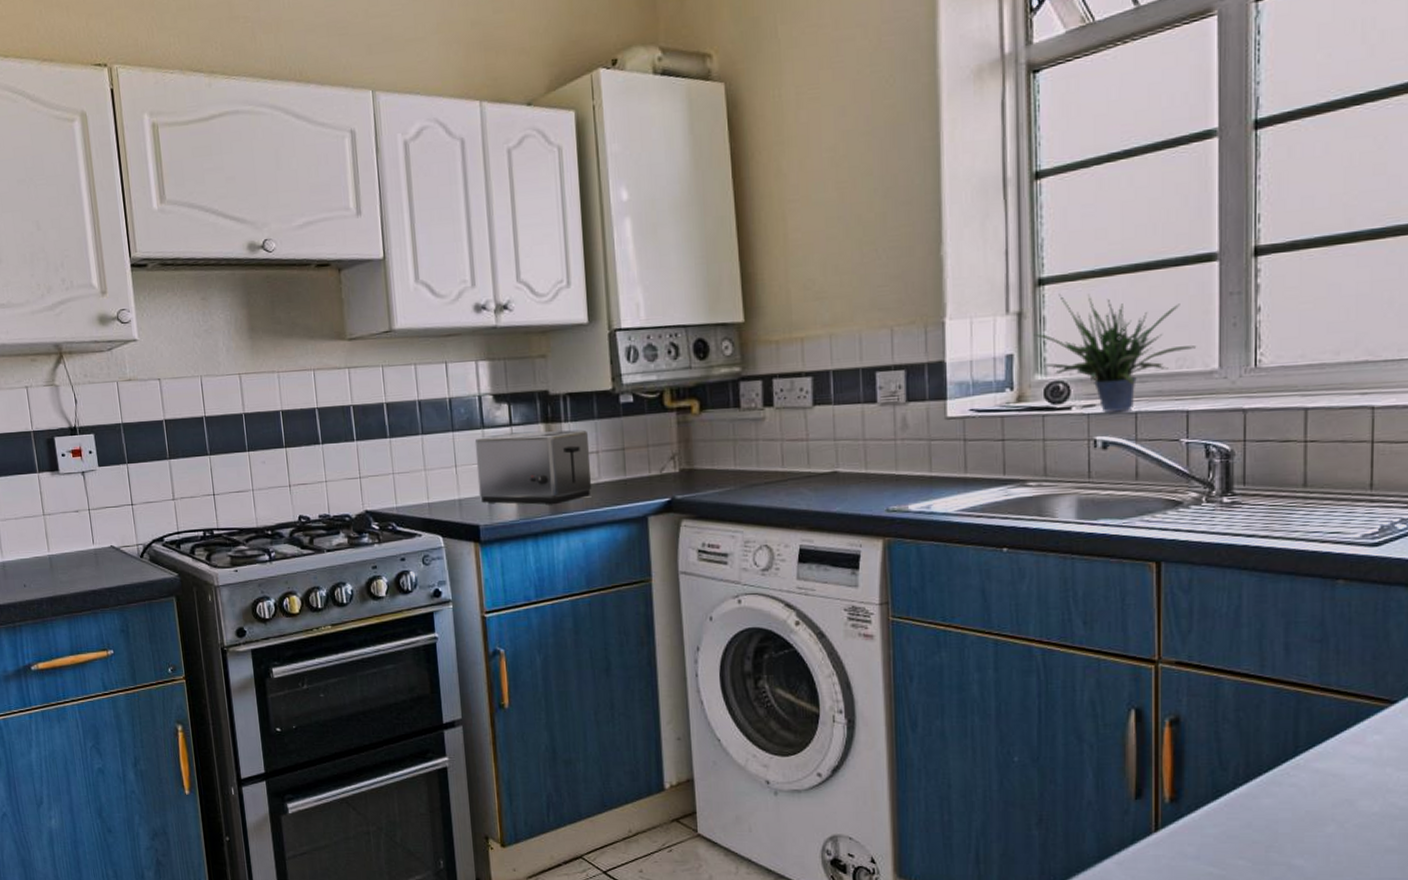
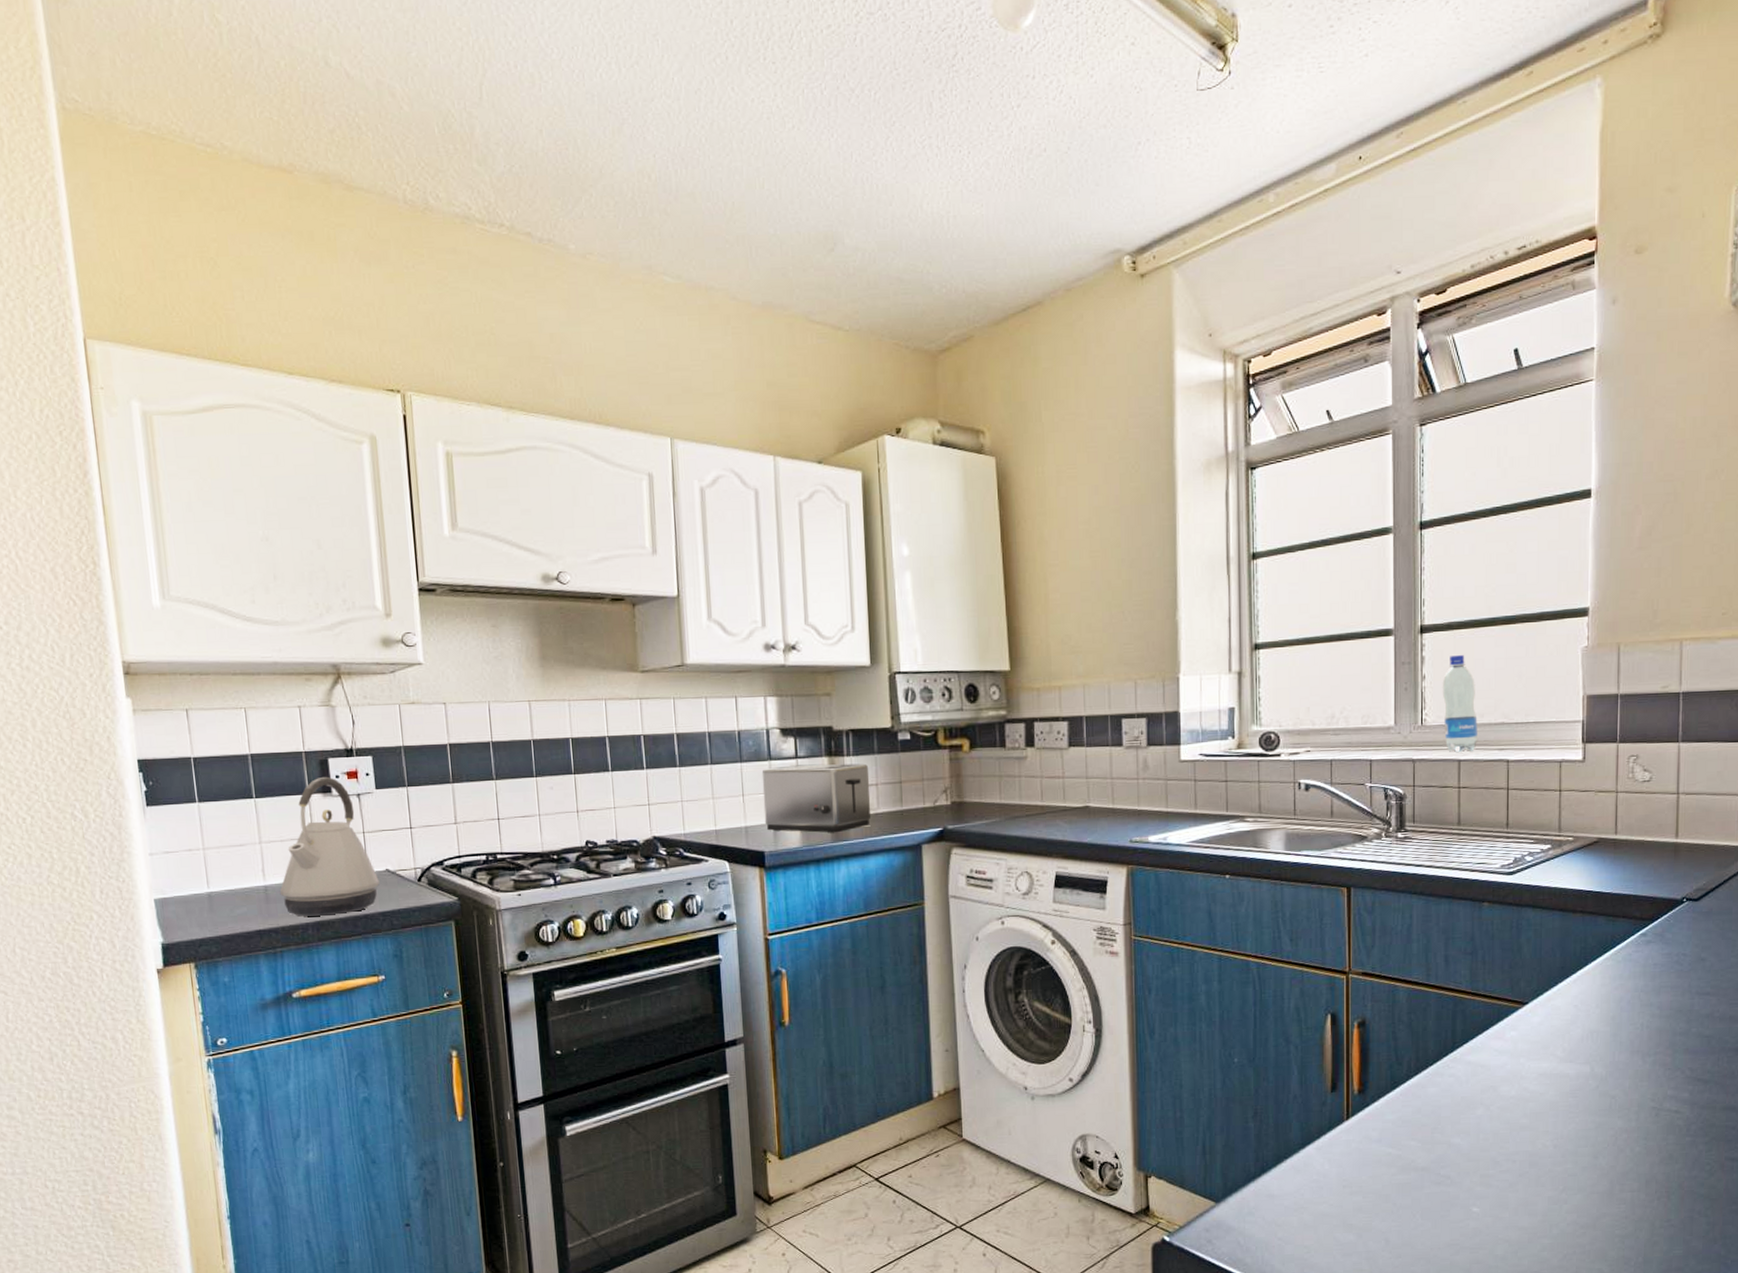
kettle: none [16,455,106,593] -> present [279,776,380,917]
potted plant: present [1033,293,1197,412] -> none [1251,657,1378,759]
bottle: none [1283,280,1333,400] -> present [1442,655,1479,753]

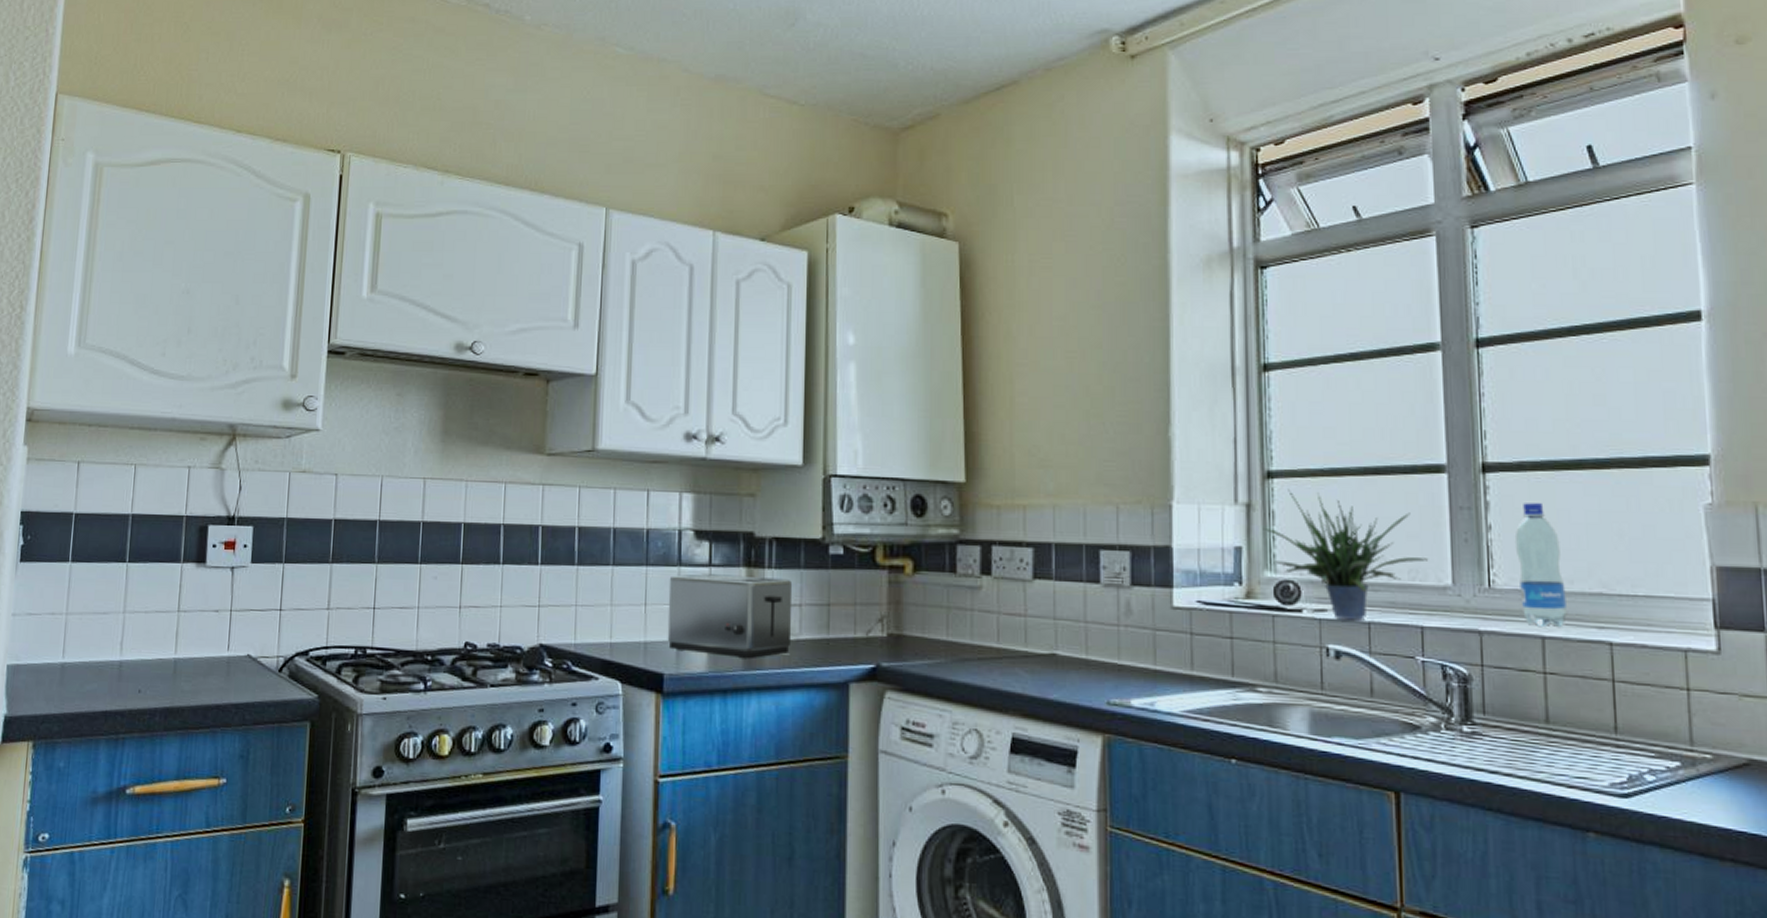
kettle: present [279,776,380,917] -> none [133,544,239,703]
potted plant: none [1251,657,1378,759] -> present [1262,488,1429,620]

